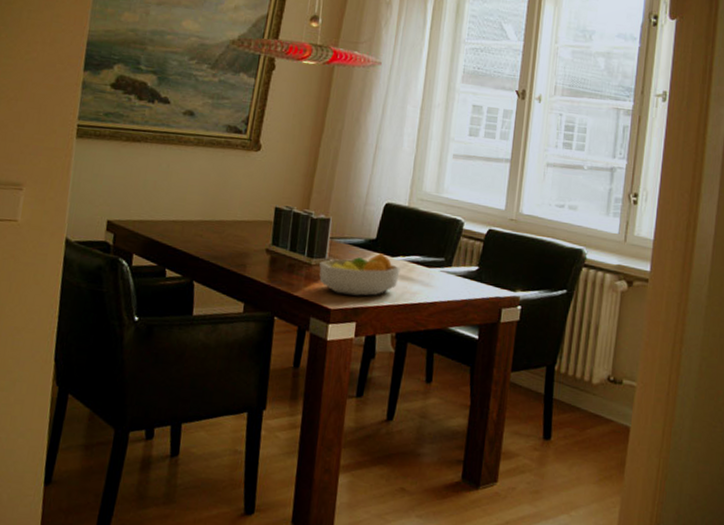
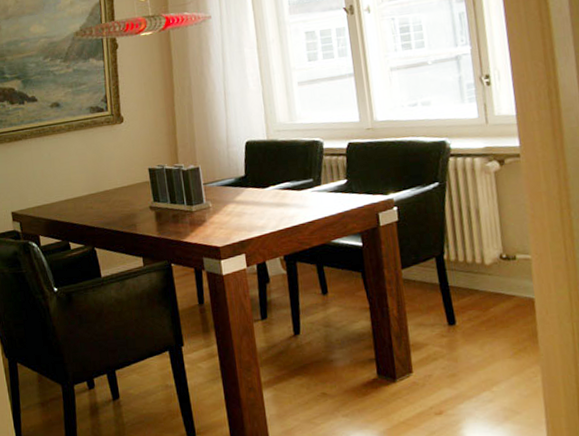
fruit bowl: present [319,253,400,296] -> none [199,187,274,232]

